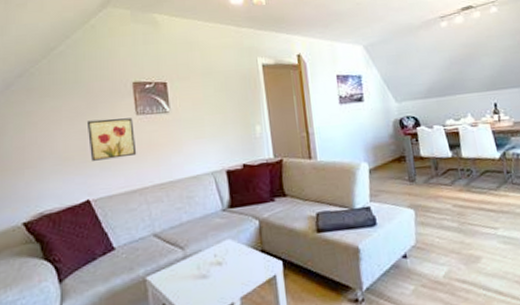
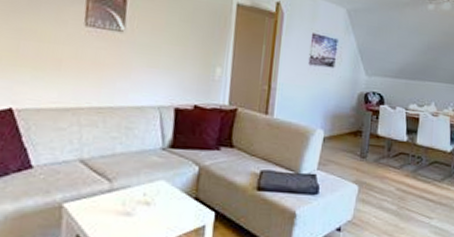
wall art: present [86,118,137,161] -> none [22,20,80,70]

